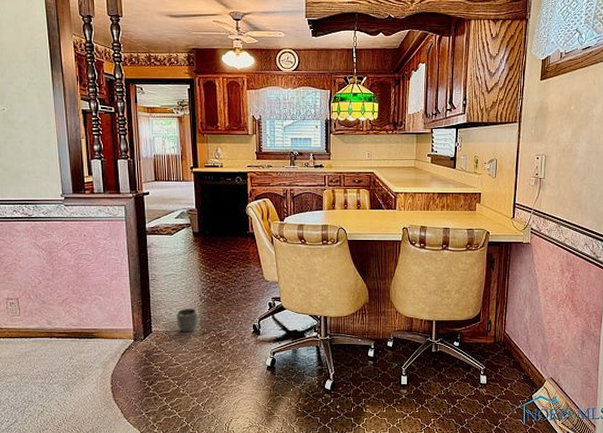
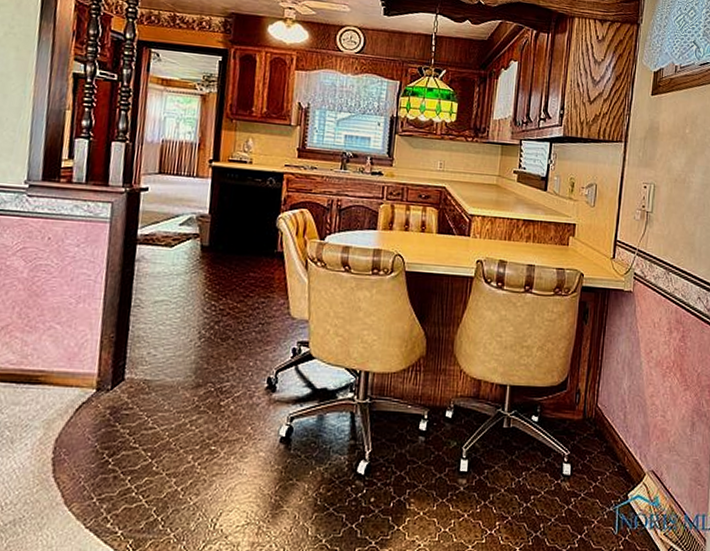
planter: present [176,308,198,333] -> none [161,349,194,384]

